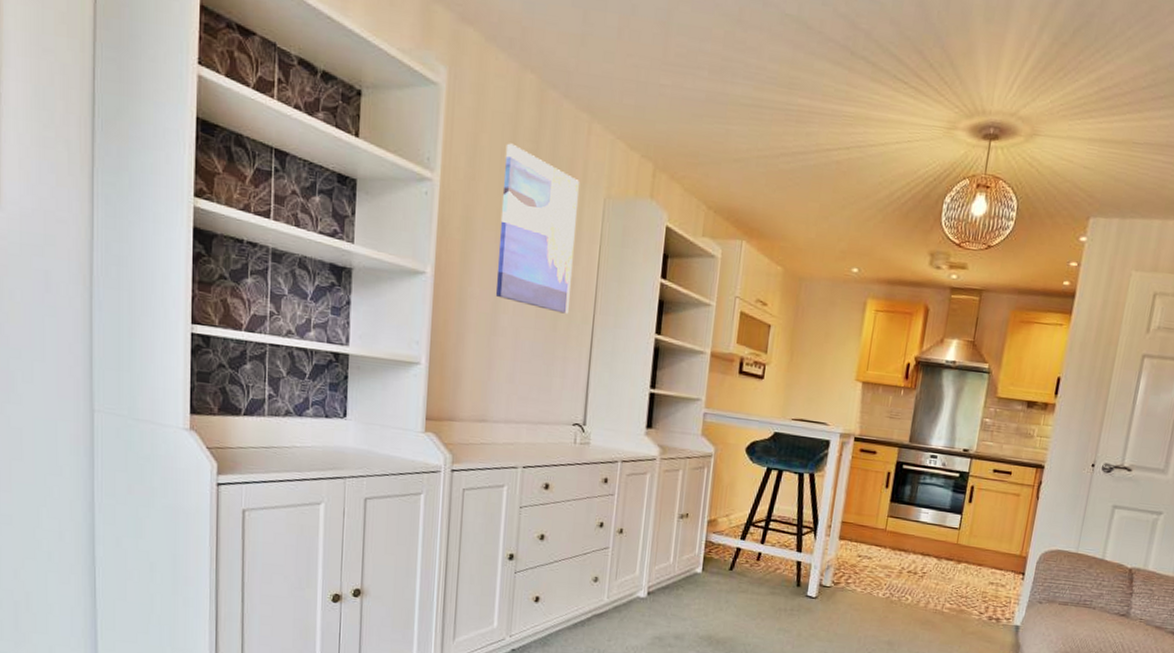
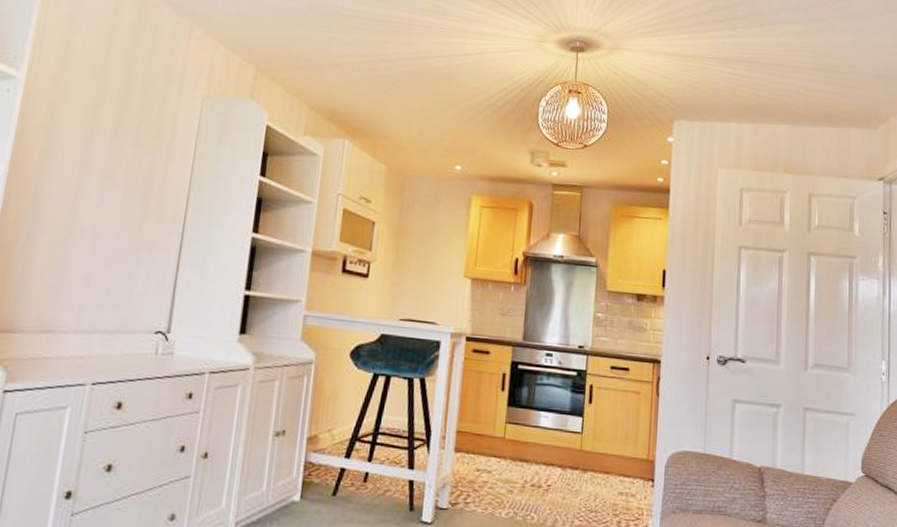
wall art: present [495,143,579,314] -> none [76,44,177,213]

